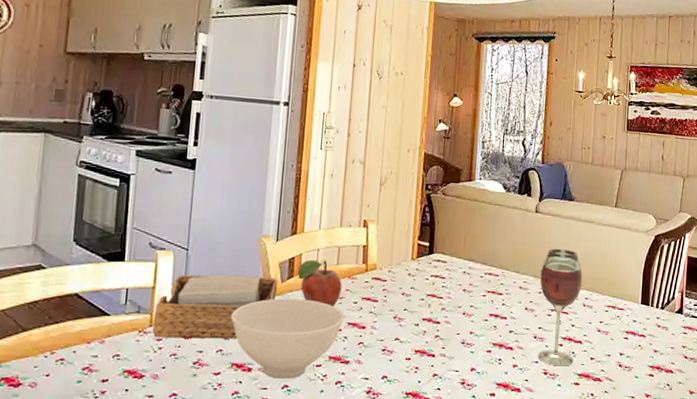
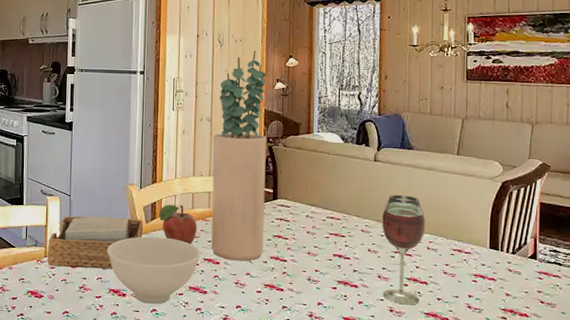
vase: none [357,86,429,325] -> present [211,50,267,261]

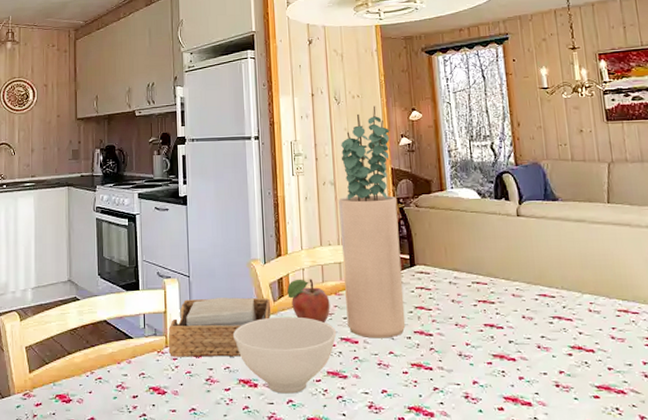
wineglass: present [382,195,426,305] -> none [533,252,588,378]

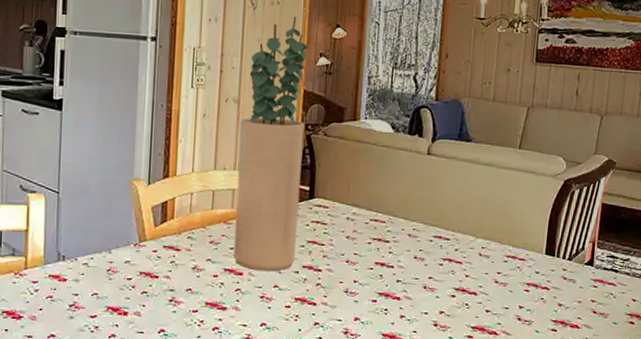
napkin holder: present [168,297,271,357] -> none [27,218,151,283]
bowl: present [232,316,337,394] -> none [104,243,221,324]
fruit: present [287,278,330,322] -> none [171,203,218,252]

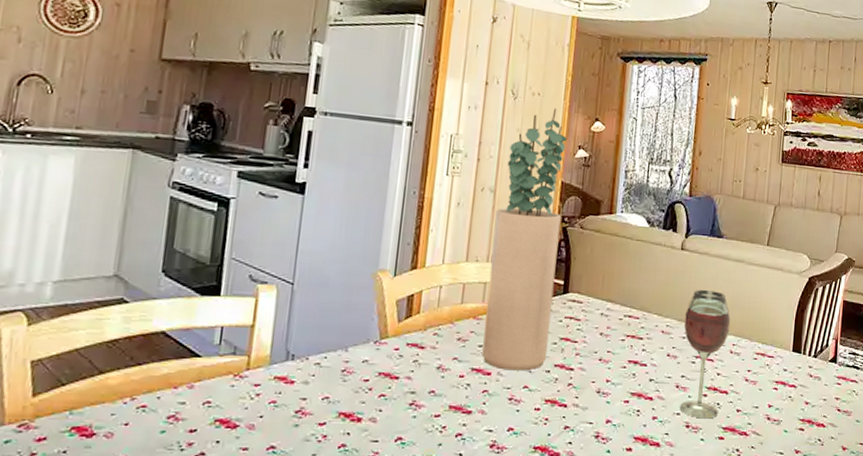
wineglass: none [427,194,480,318] -> present [680,290,731,419]

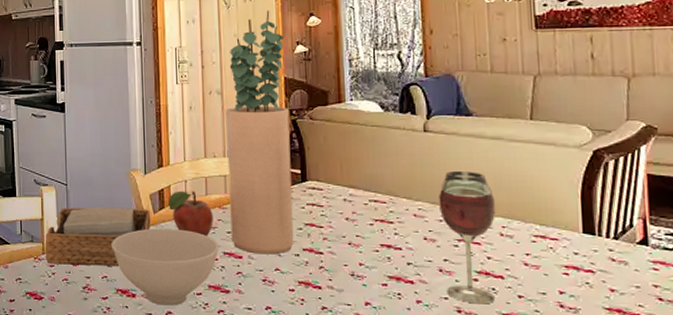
napkin holder: none [249,312,394,385] -> present [45,207,151,267]
bowl: none [339,340,468,430] -> present [110,228,220,306]
fruit: none [417,297,466,350] -> present [168,190,214,236]

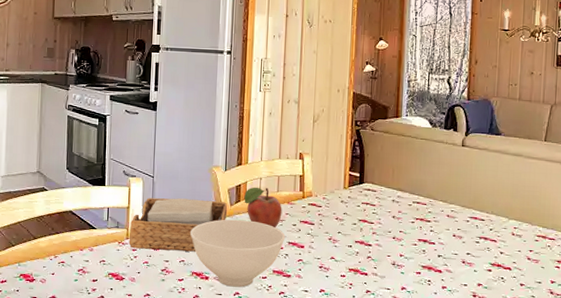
vase: present [225,10,294,255] -> none [296,32,356,245]
wineglass: present [439,171,496,304] -> none [466,180,511,291]

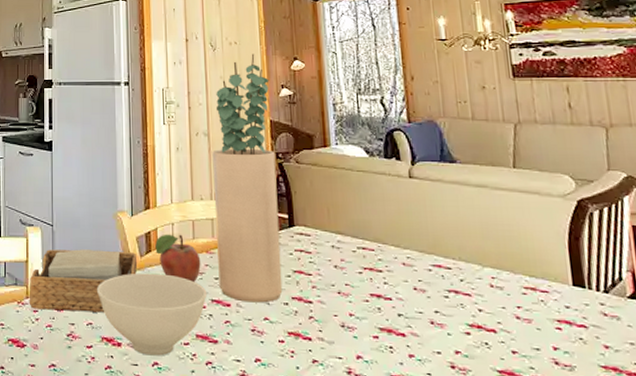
vase: none [296,32,356,245] -> present [212,53,283,303]

